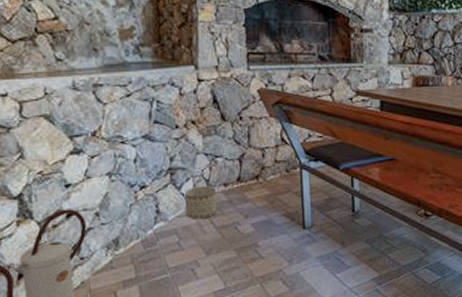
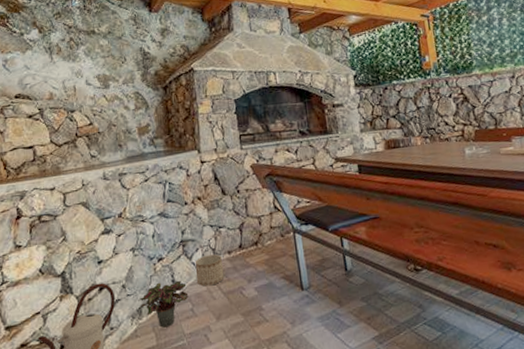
potted plant: none [113,211,175,260] -> present [137,280,189,328]

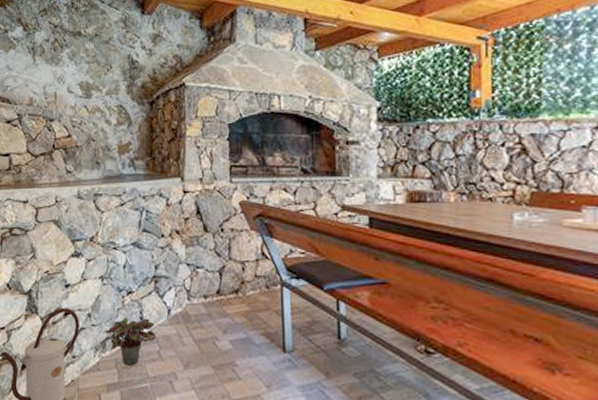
planter: present [195,254,224,287] -> none [166,296,197,330]

